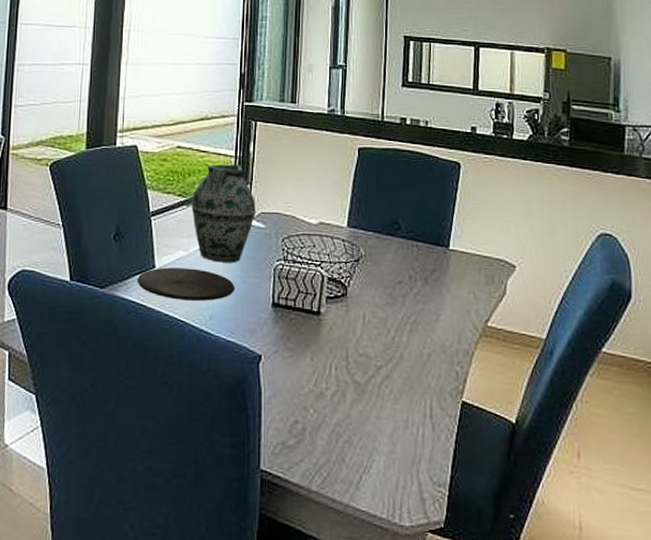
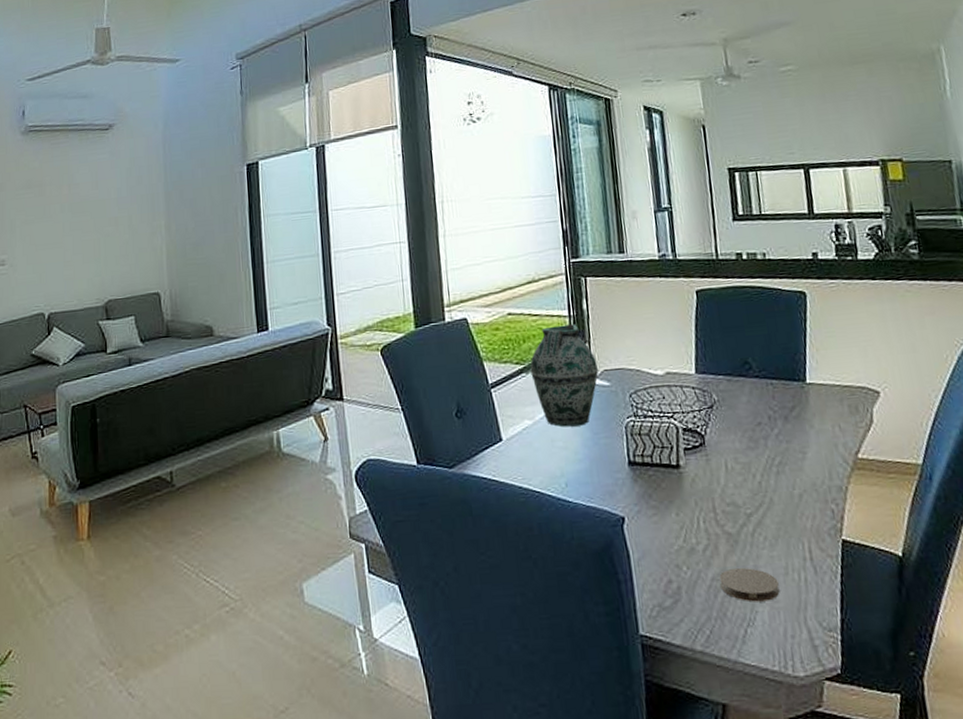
plate: present [137,267,235,301] -> none [485,436,588,471]
coaster: none [343,416,398,451] -> present [719,567,780,602]

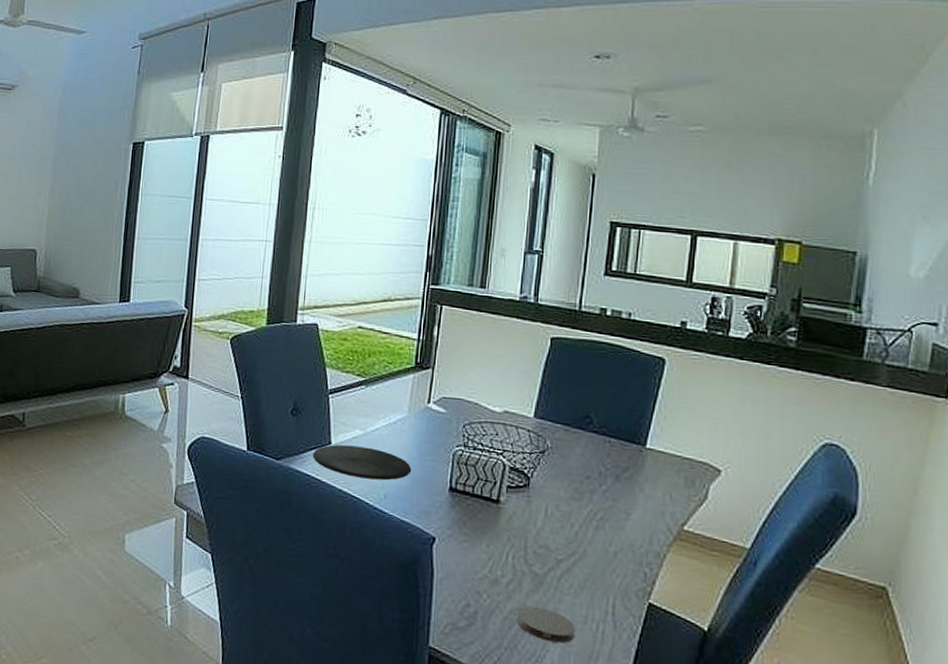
plate: none [485,436,588,471] -> present [312,444,412,481]
vase: present [530,324,599,427] -> none [370,346,438,446]

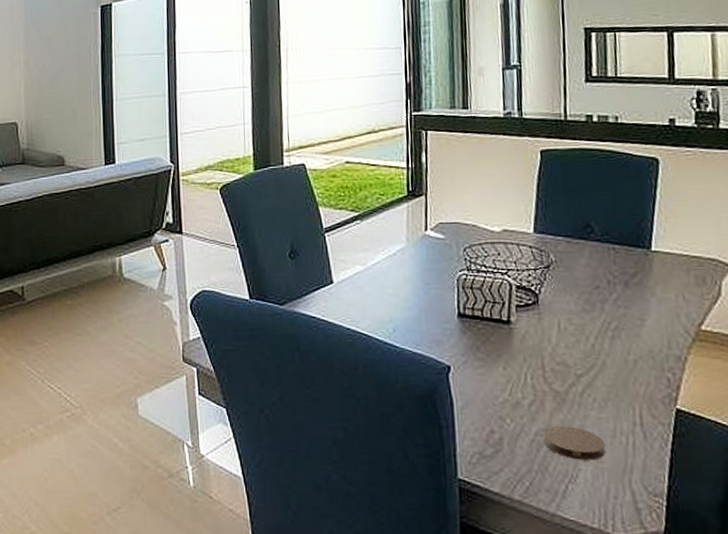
plate: present [312,444,412,481] -> none [316,282,418,314]

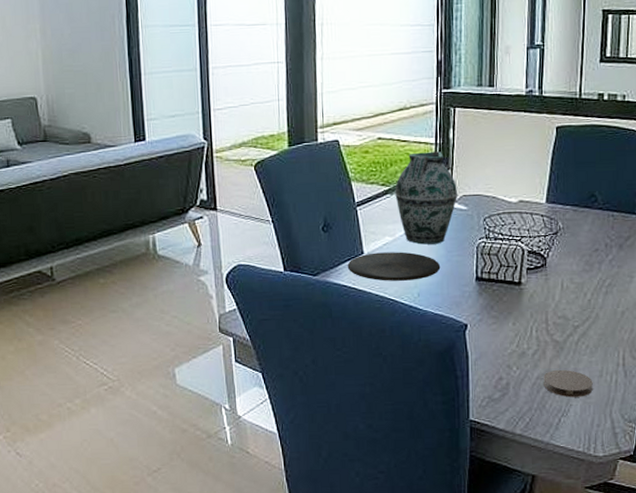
plate: none [316,282,418,314] -> present [347,252,441,281]
vase: none [365,176,434,275] -> present [395,151,458,245]

